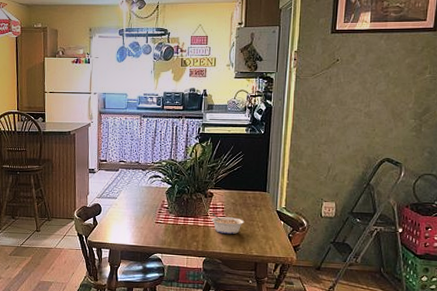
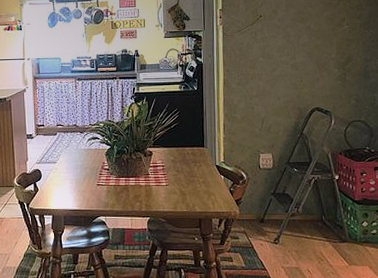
legume: present [211,213,245,235] -> none [152,172,186,193]

